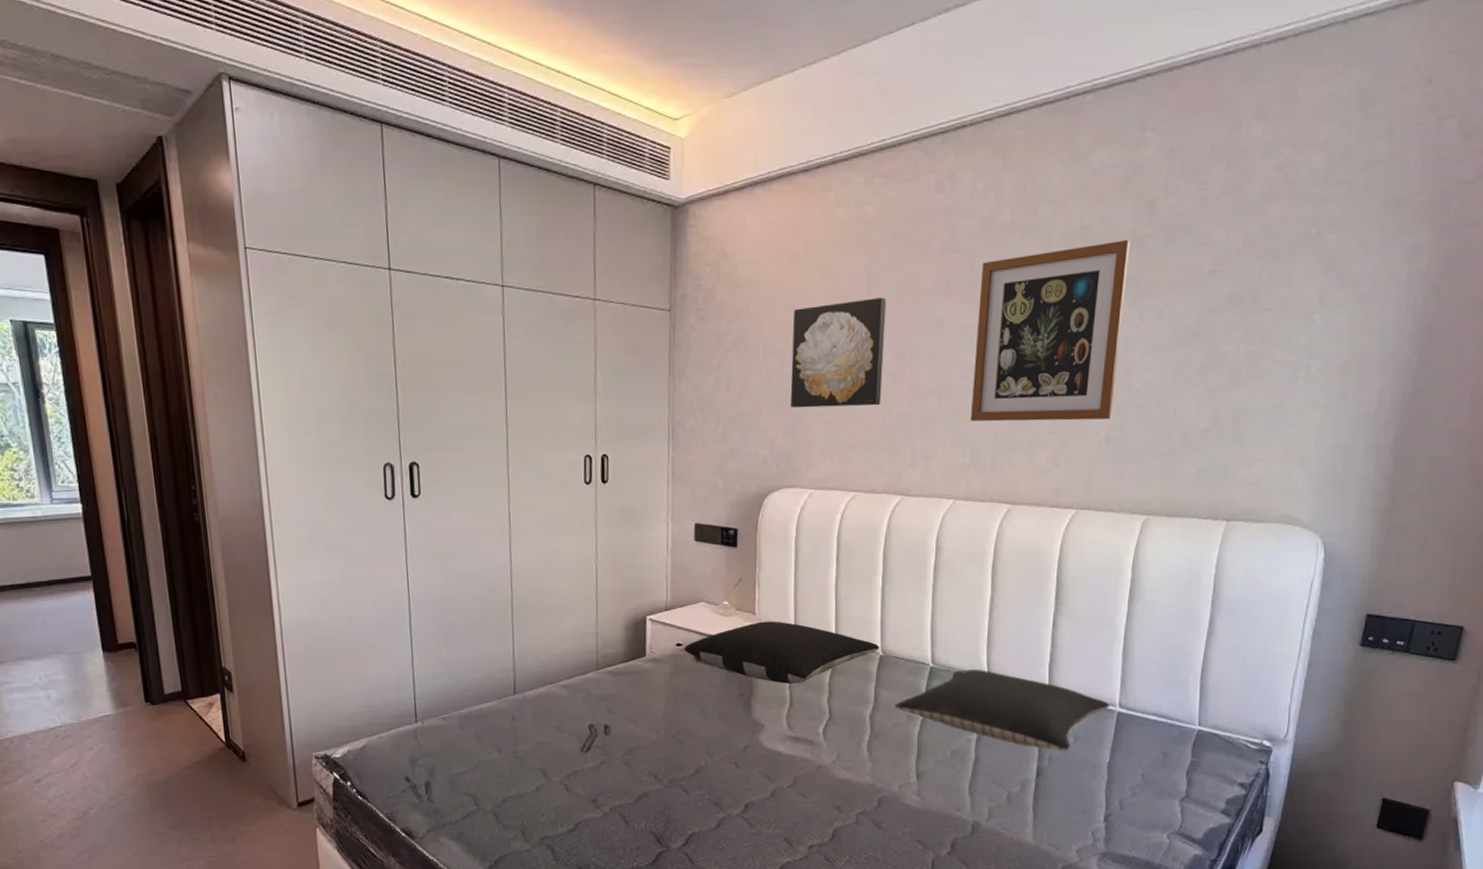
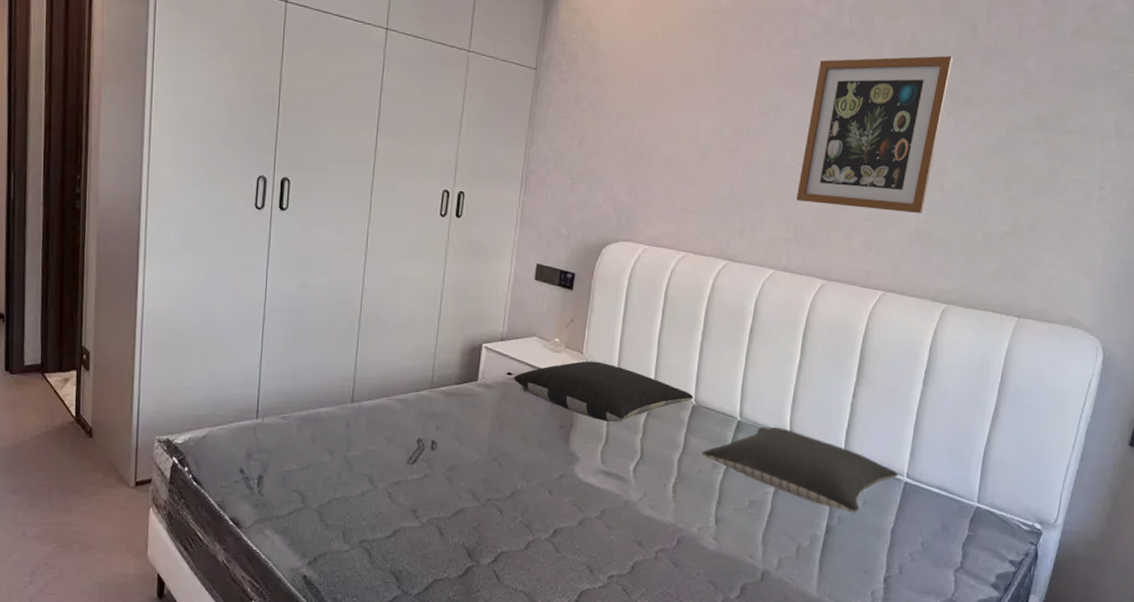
wall art: present [790,297,887,409] -> none [635,80,732,177]

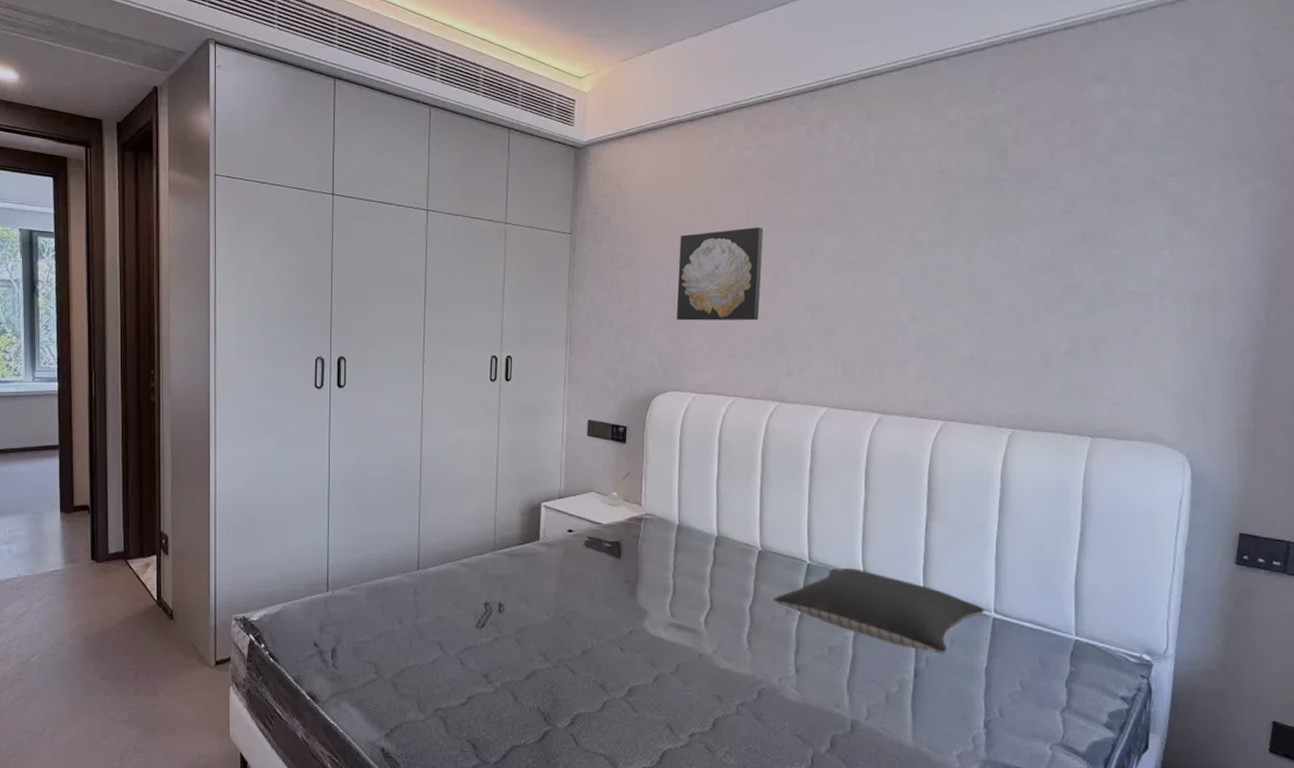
pillow: present [514,361,694,423] -> none [575,513,759,574]
wall art: none [635,80,732,177] -> present [676,227,764,321]
wall art: present [796,56,953,214] -> none [842,183,985,340]

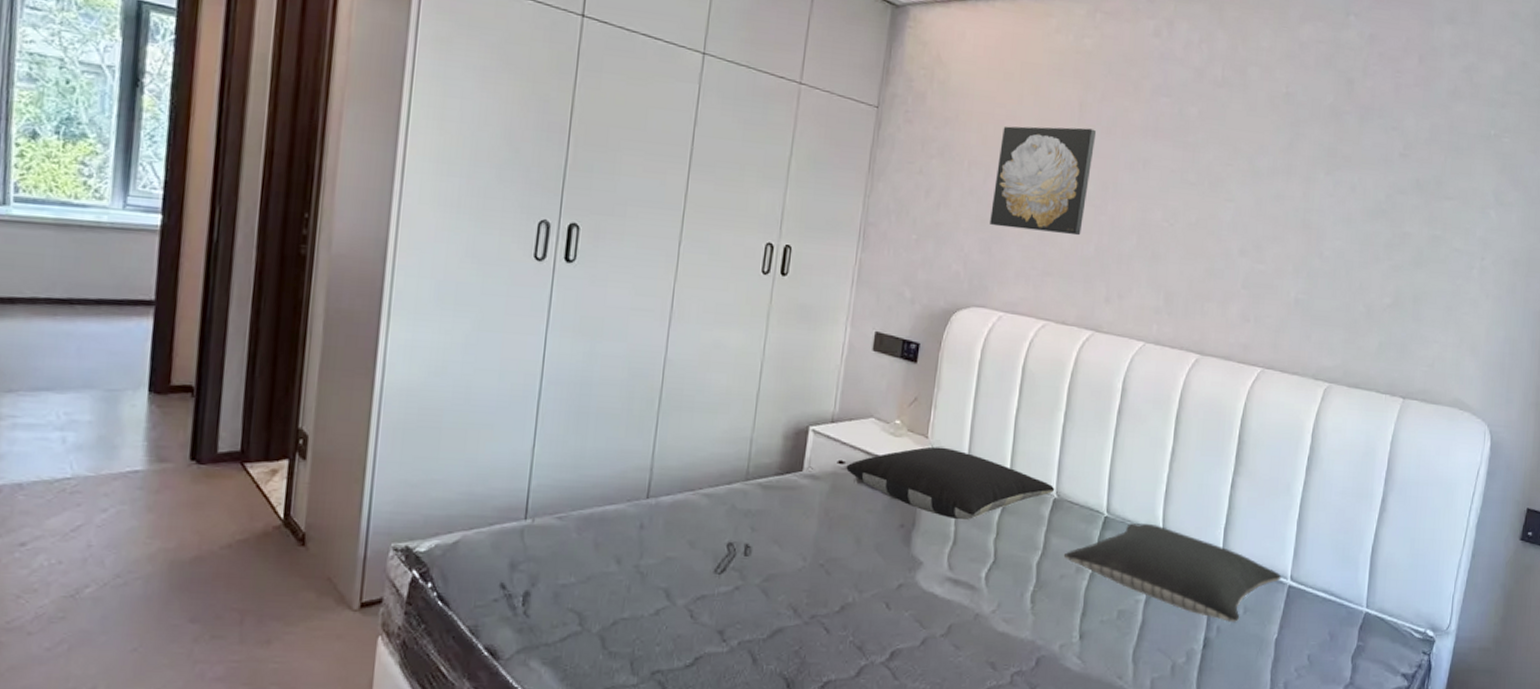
pillow: none [575,513,759,574] -> present [846,446,1055,521]

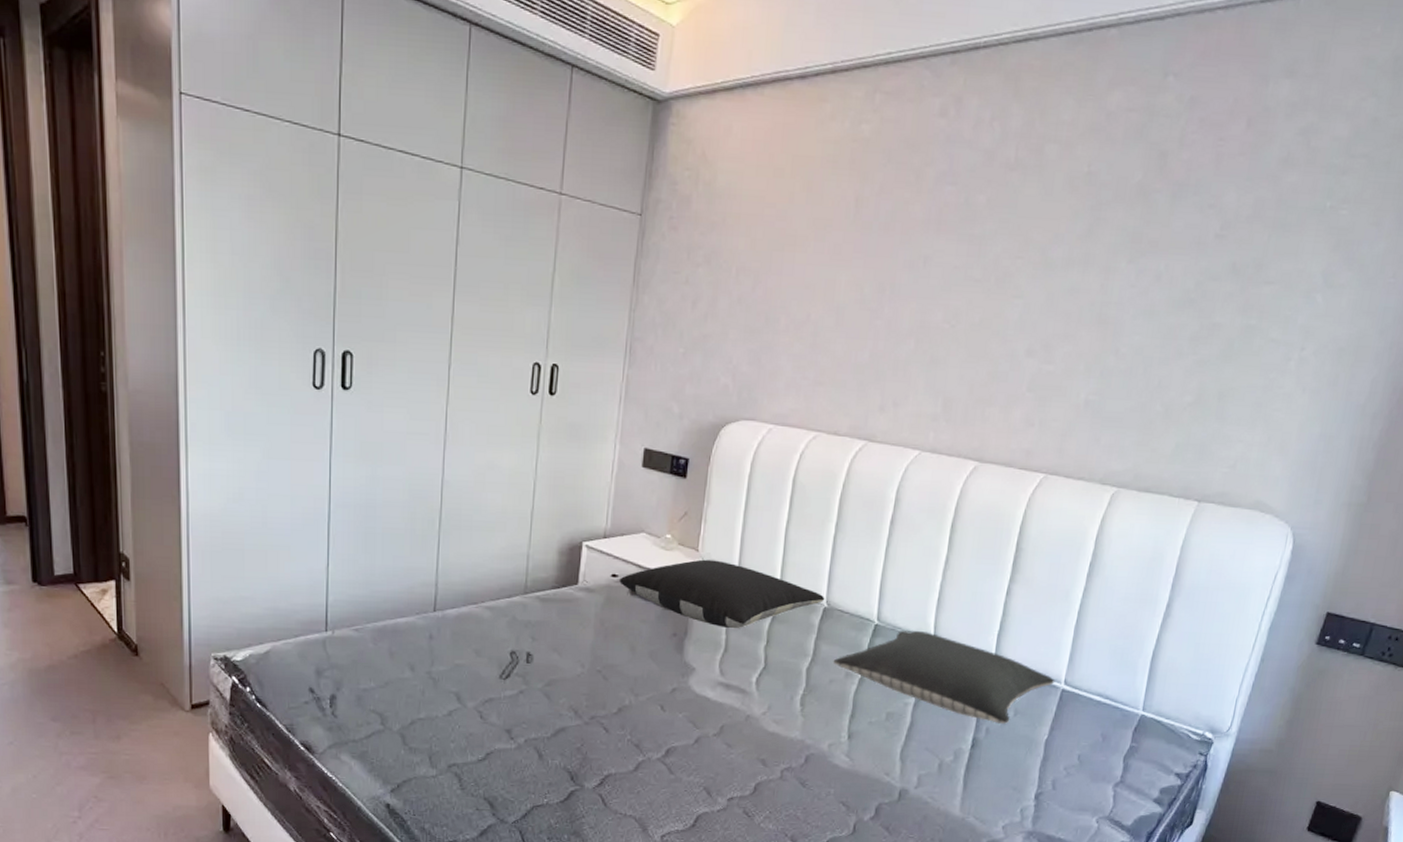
wall art: present [990,126,1097,236] -> none [759,225,874,342]

